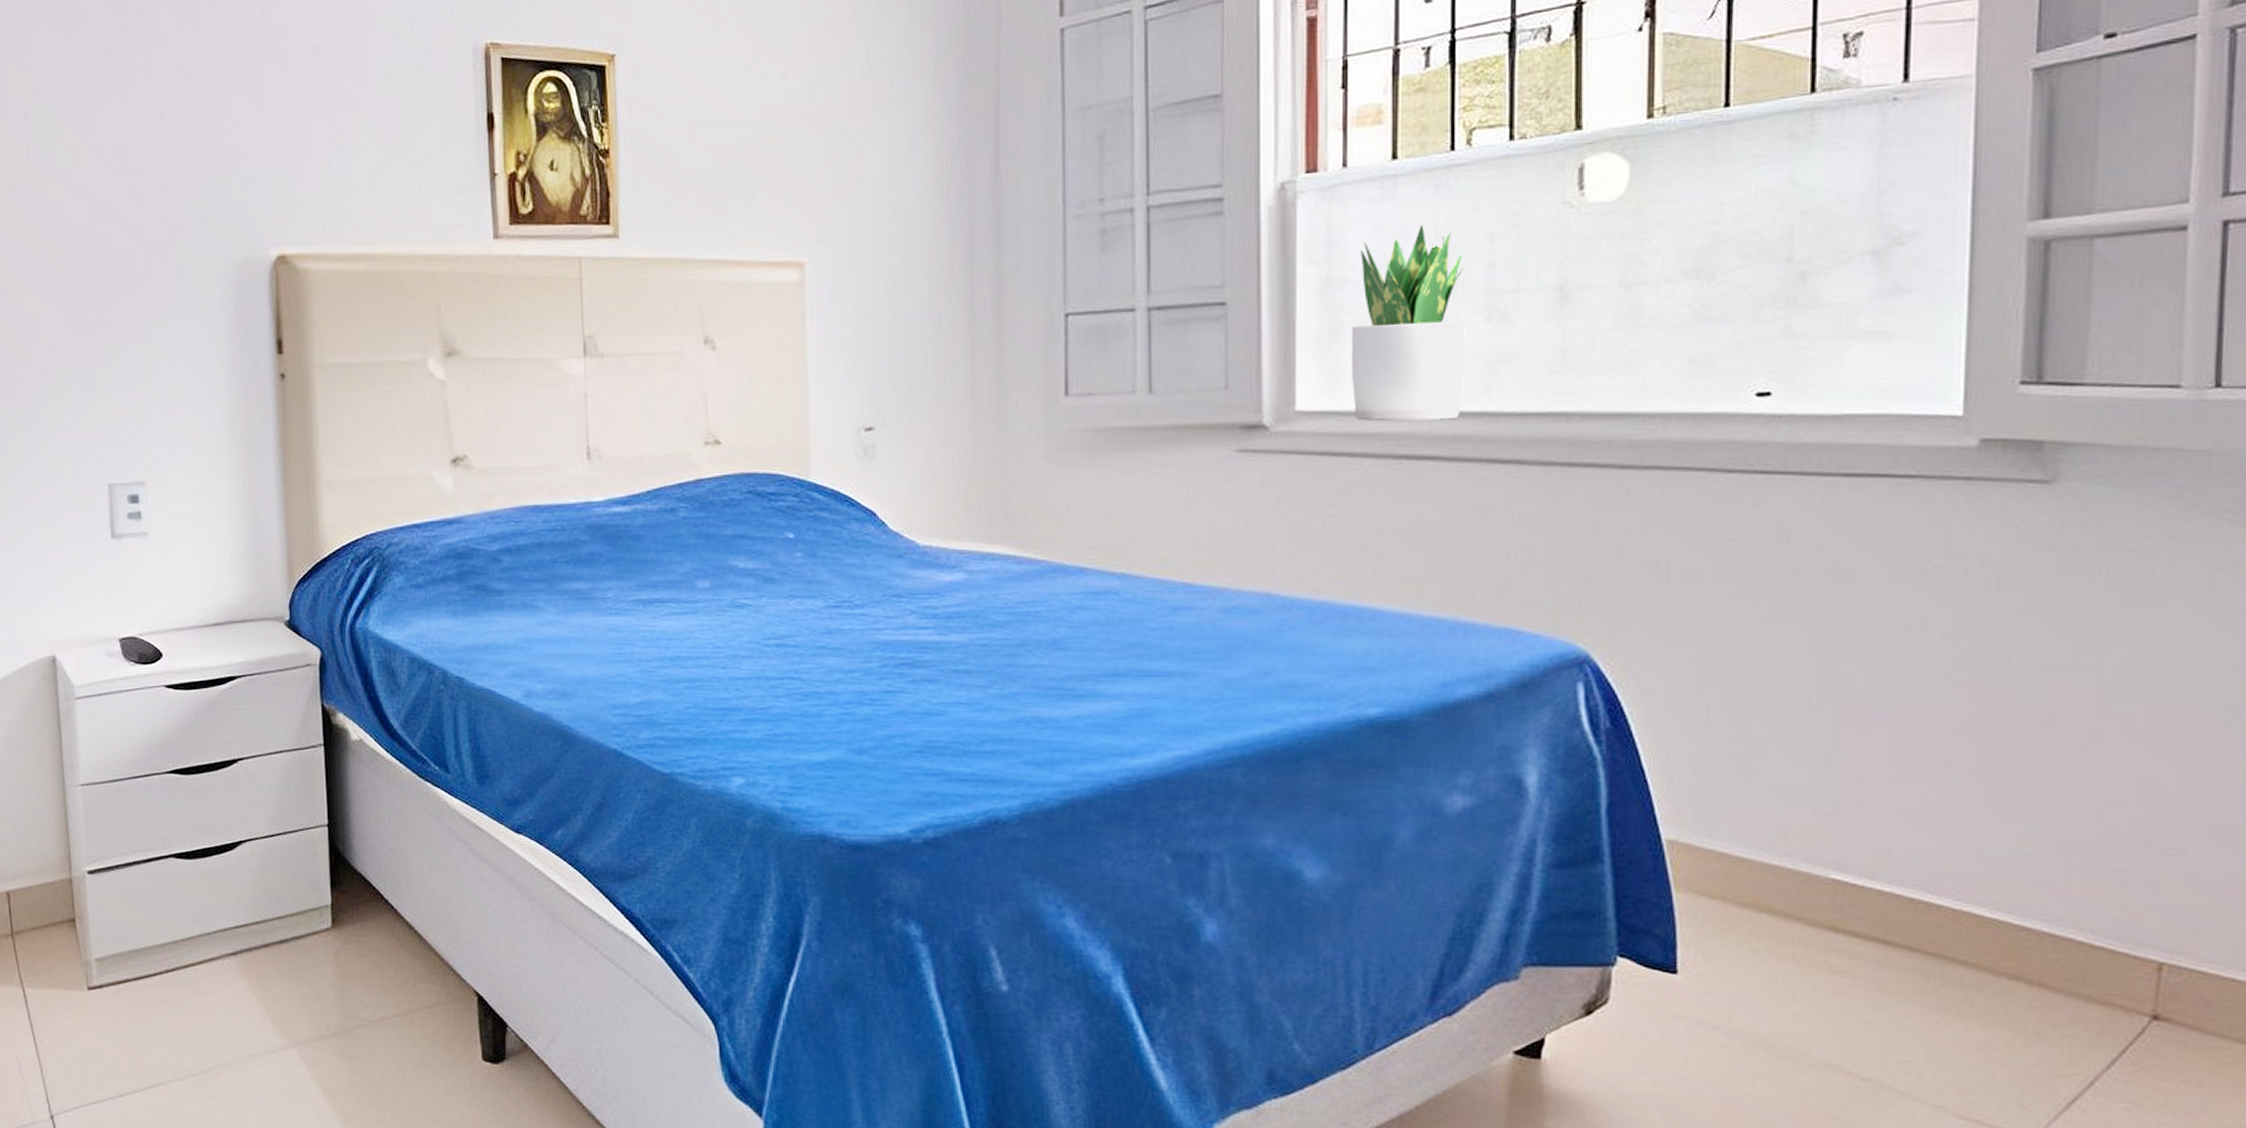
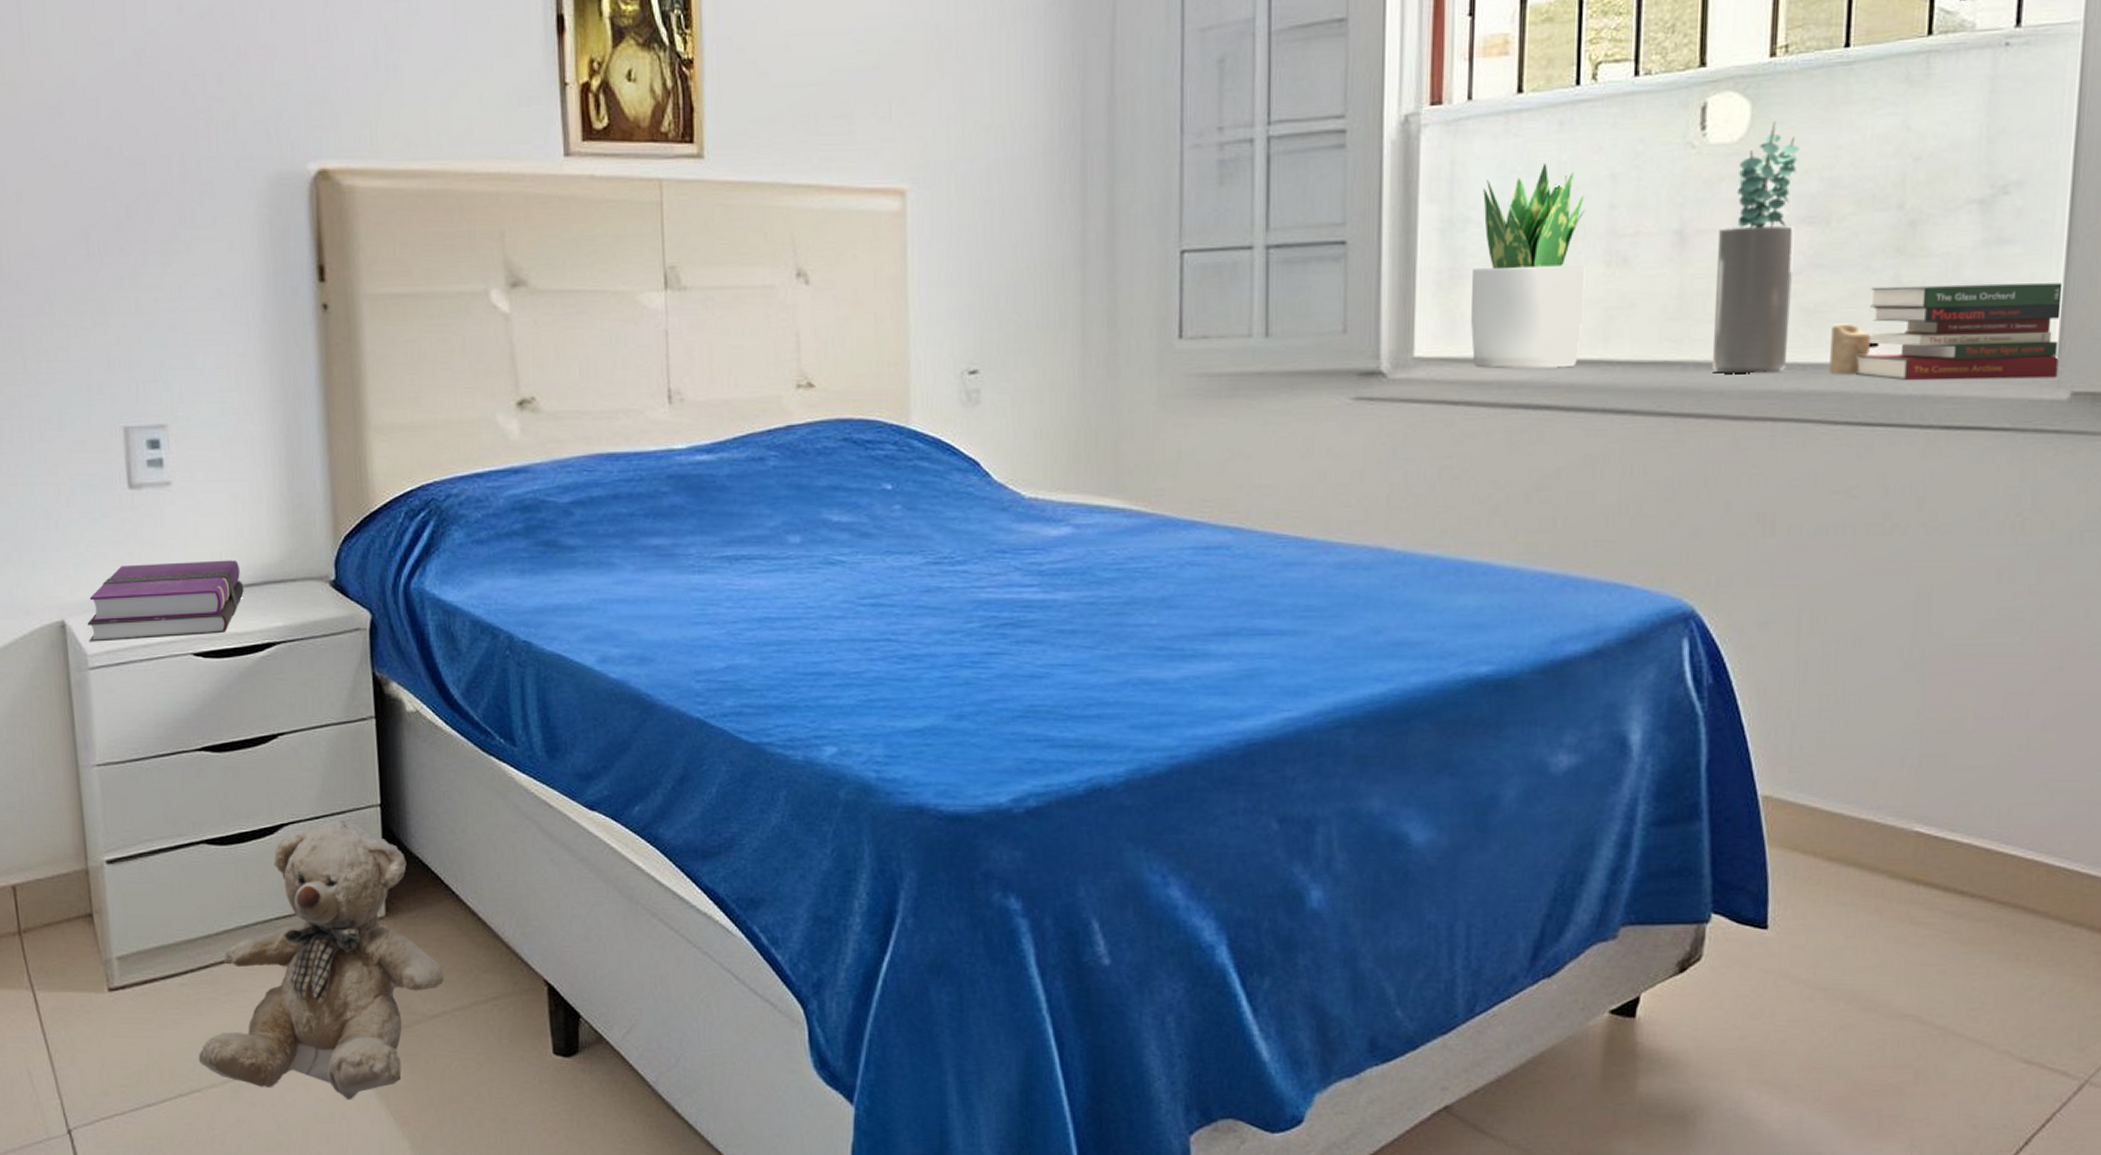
hardback book: none [75,602,210,675] -> present [87,560,244,642]
teddy bear: none [165,838,384,1097] -> present [198,820,444,1100]
vase: none [1598,180,1680,424] -> present [1711,121,1799,374]
candle: none [1721,374,1765,424] -> present [1829,323,1872,375]
books: none [1748,331,1965,430] -> present [1854,282,2061,381]

